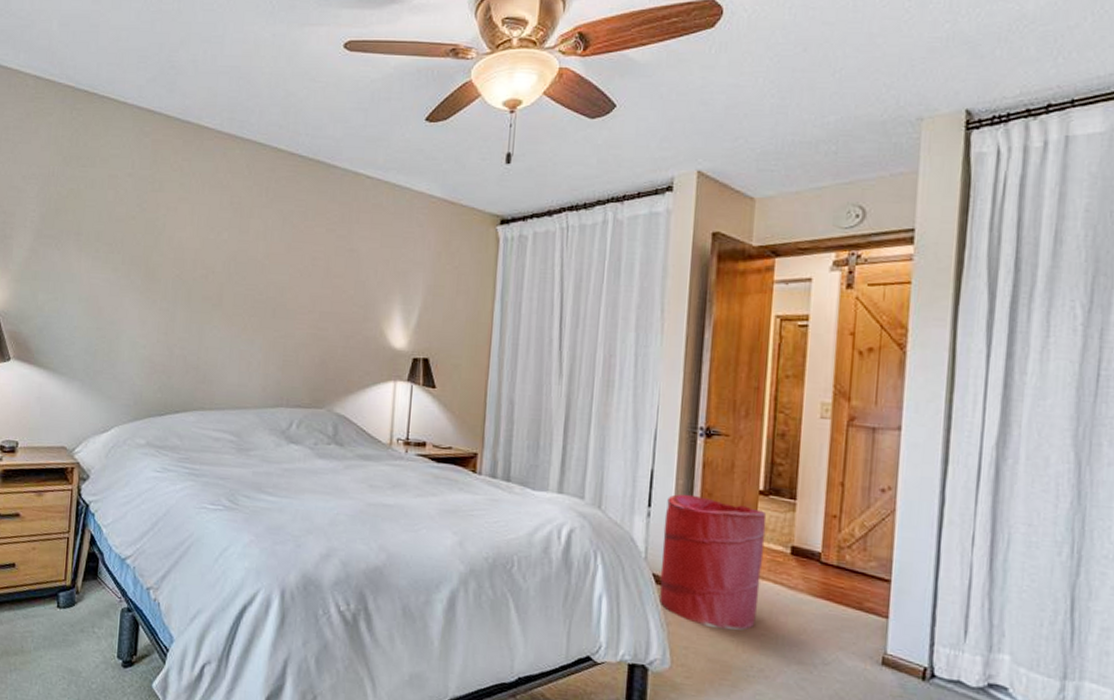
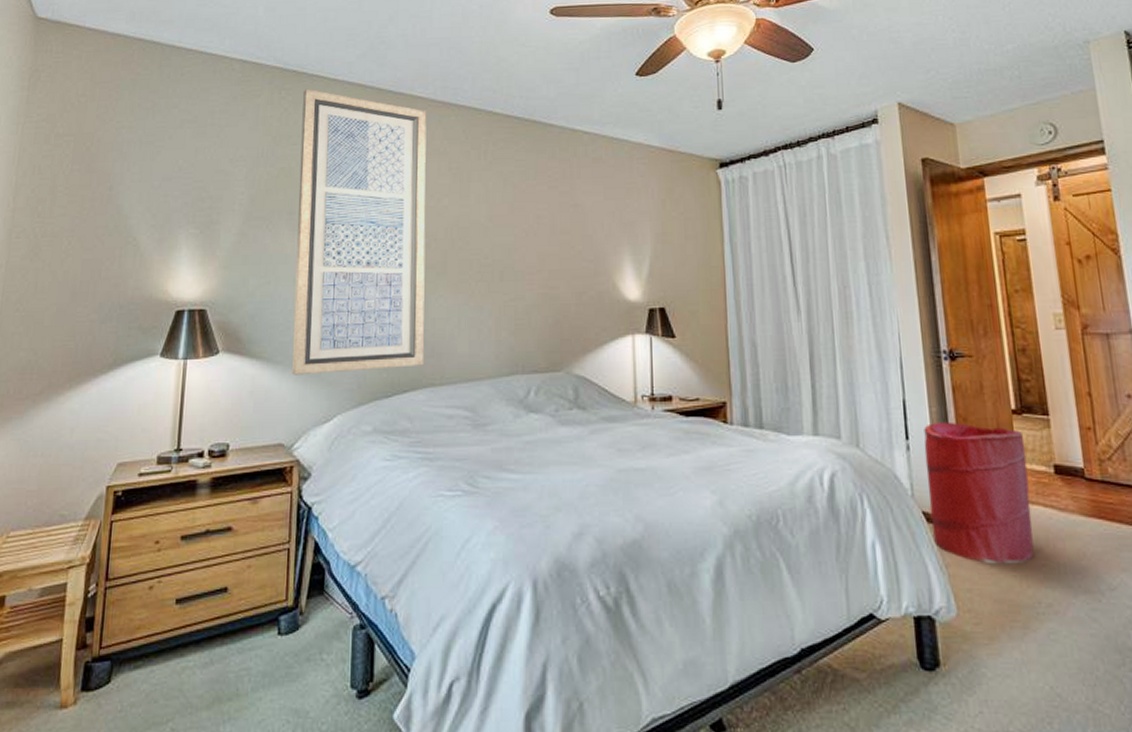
wall art: none [74,110,213,390] -> present [291,88,427,375]

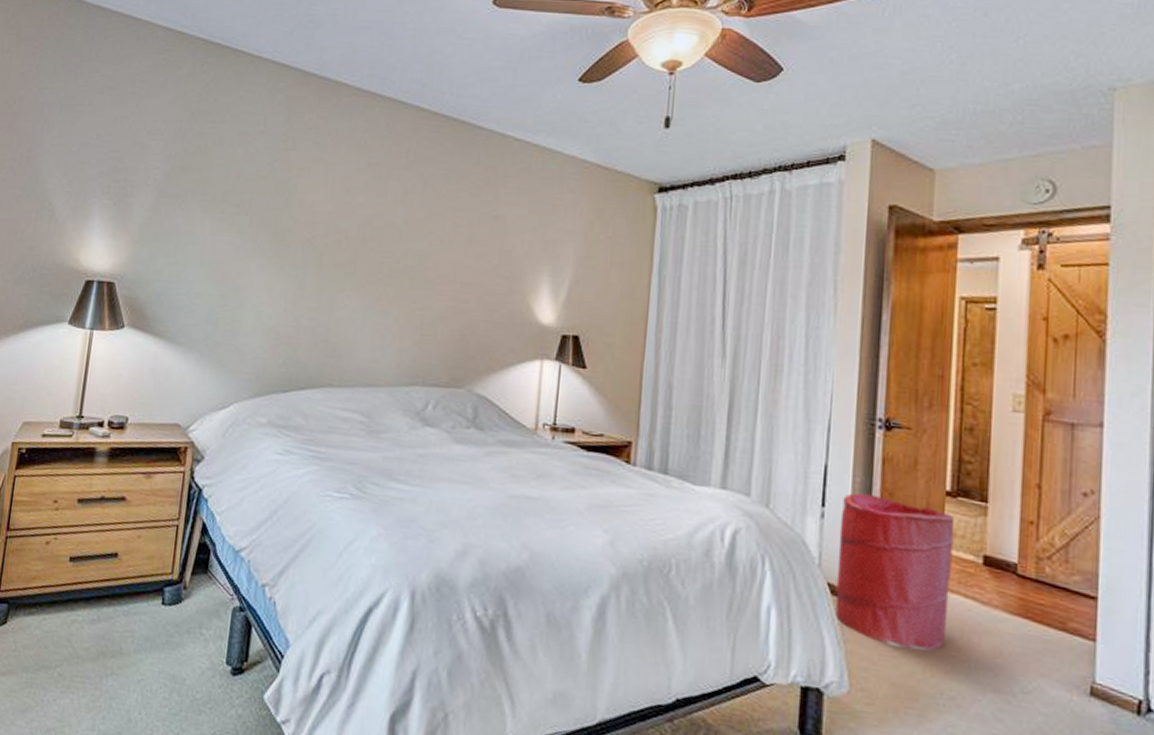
wall art: present [291,88,427,375] -> none [192,64,351,365]

